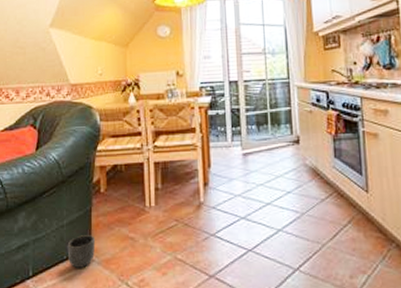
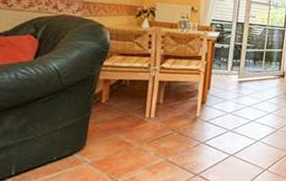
planter: present [67,235,95,269] -> none [58,139,89,169]

